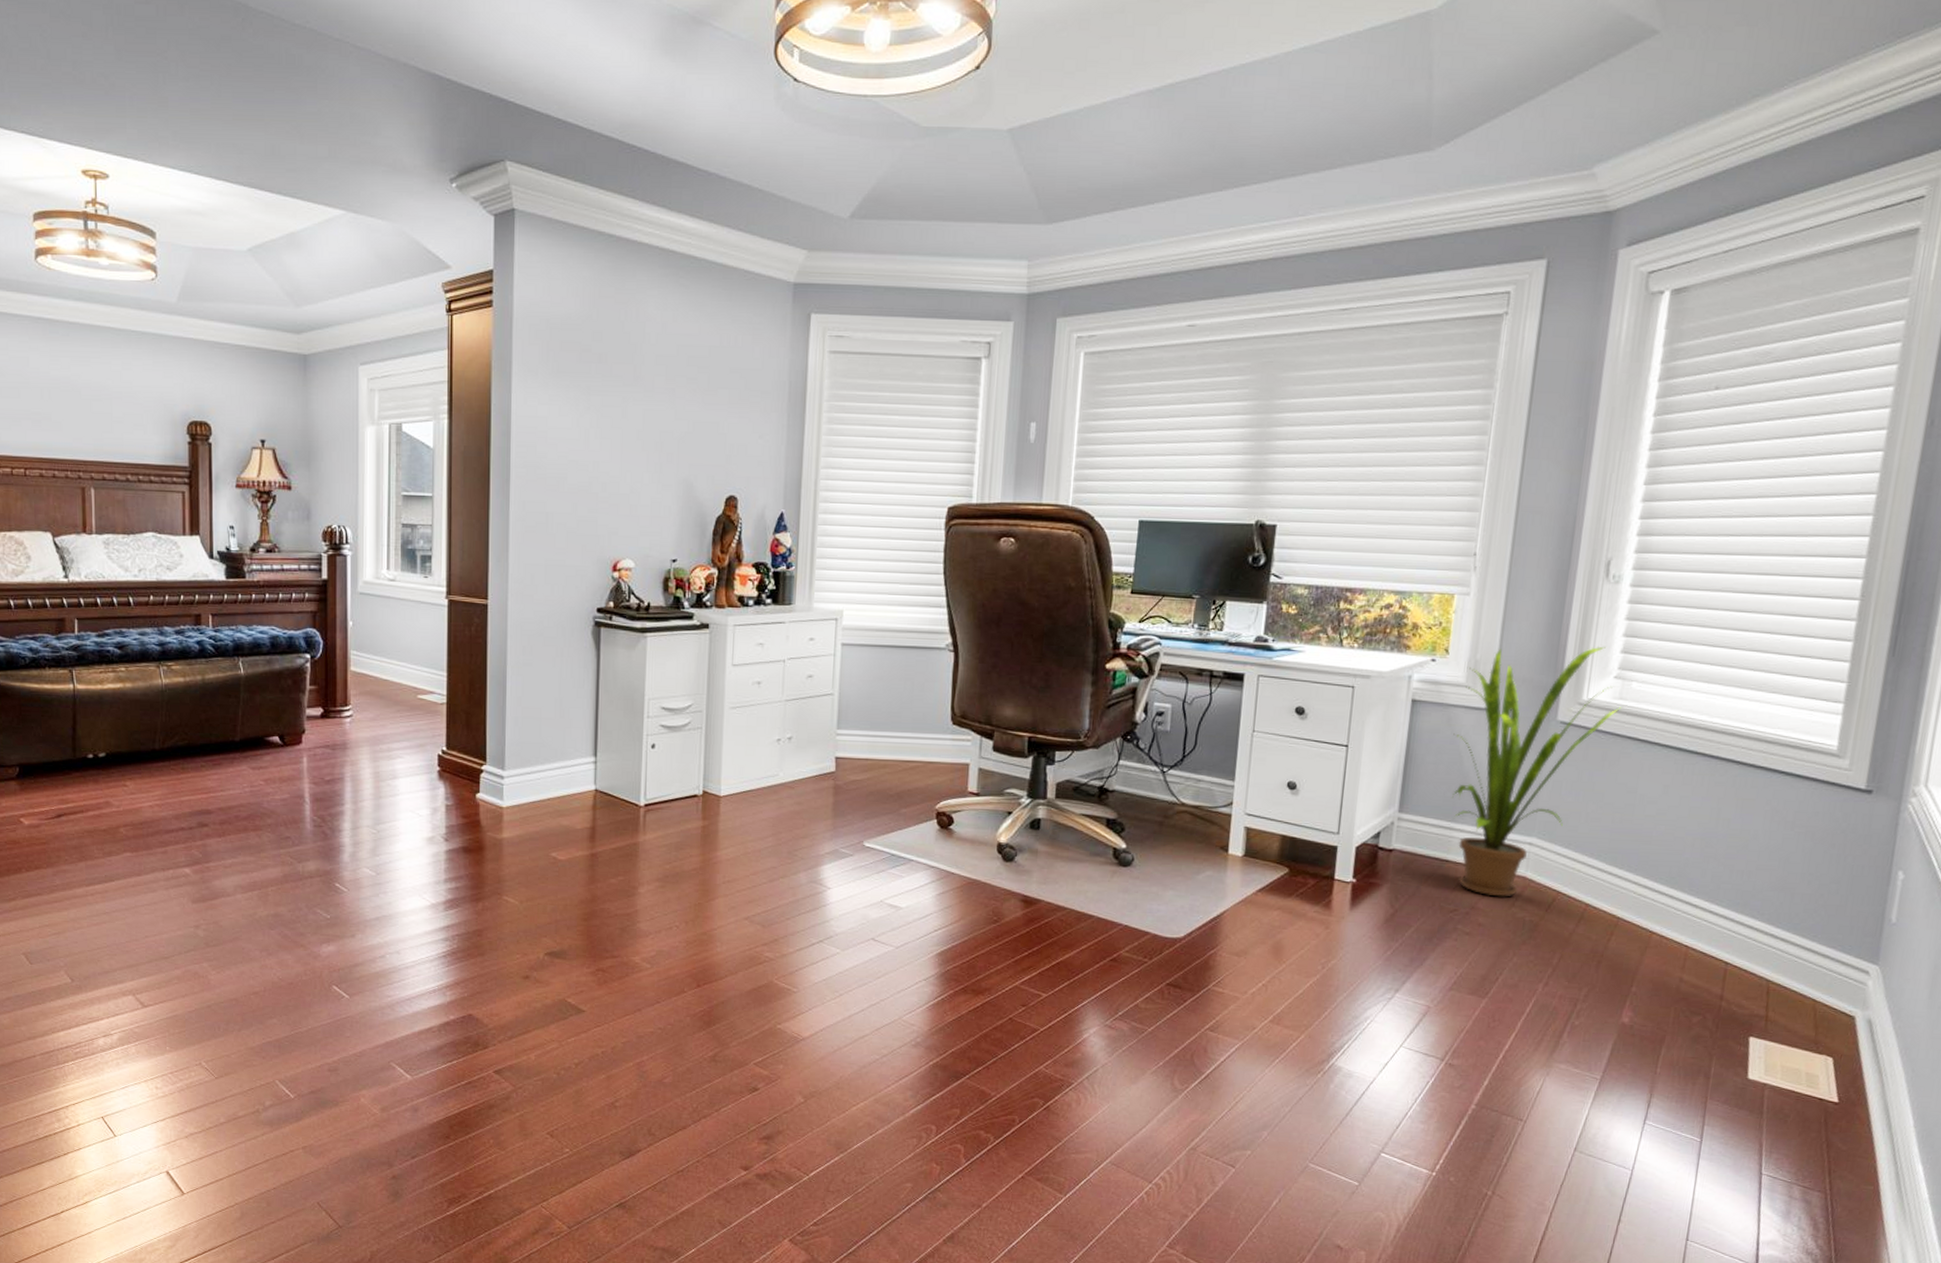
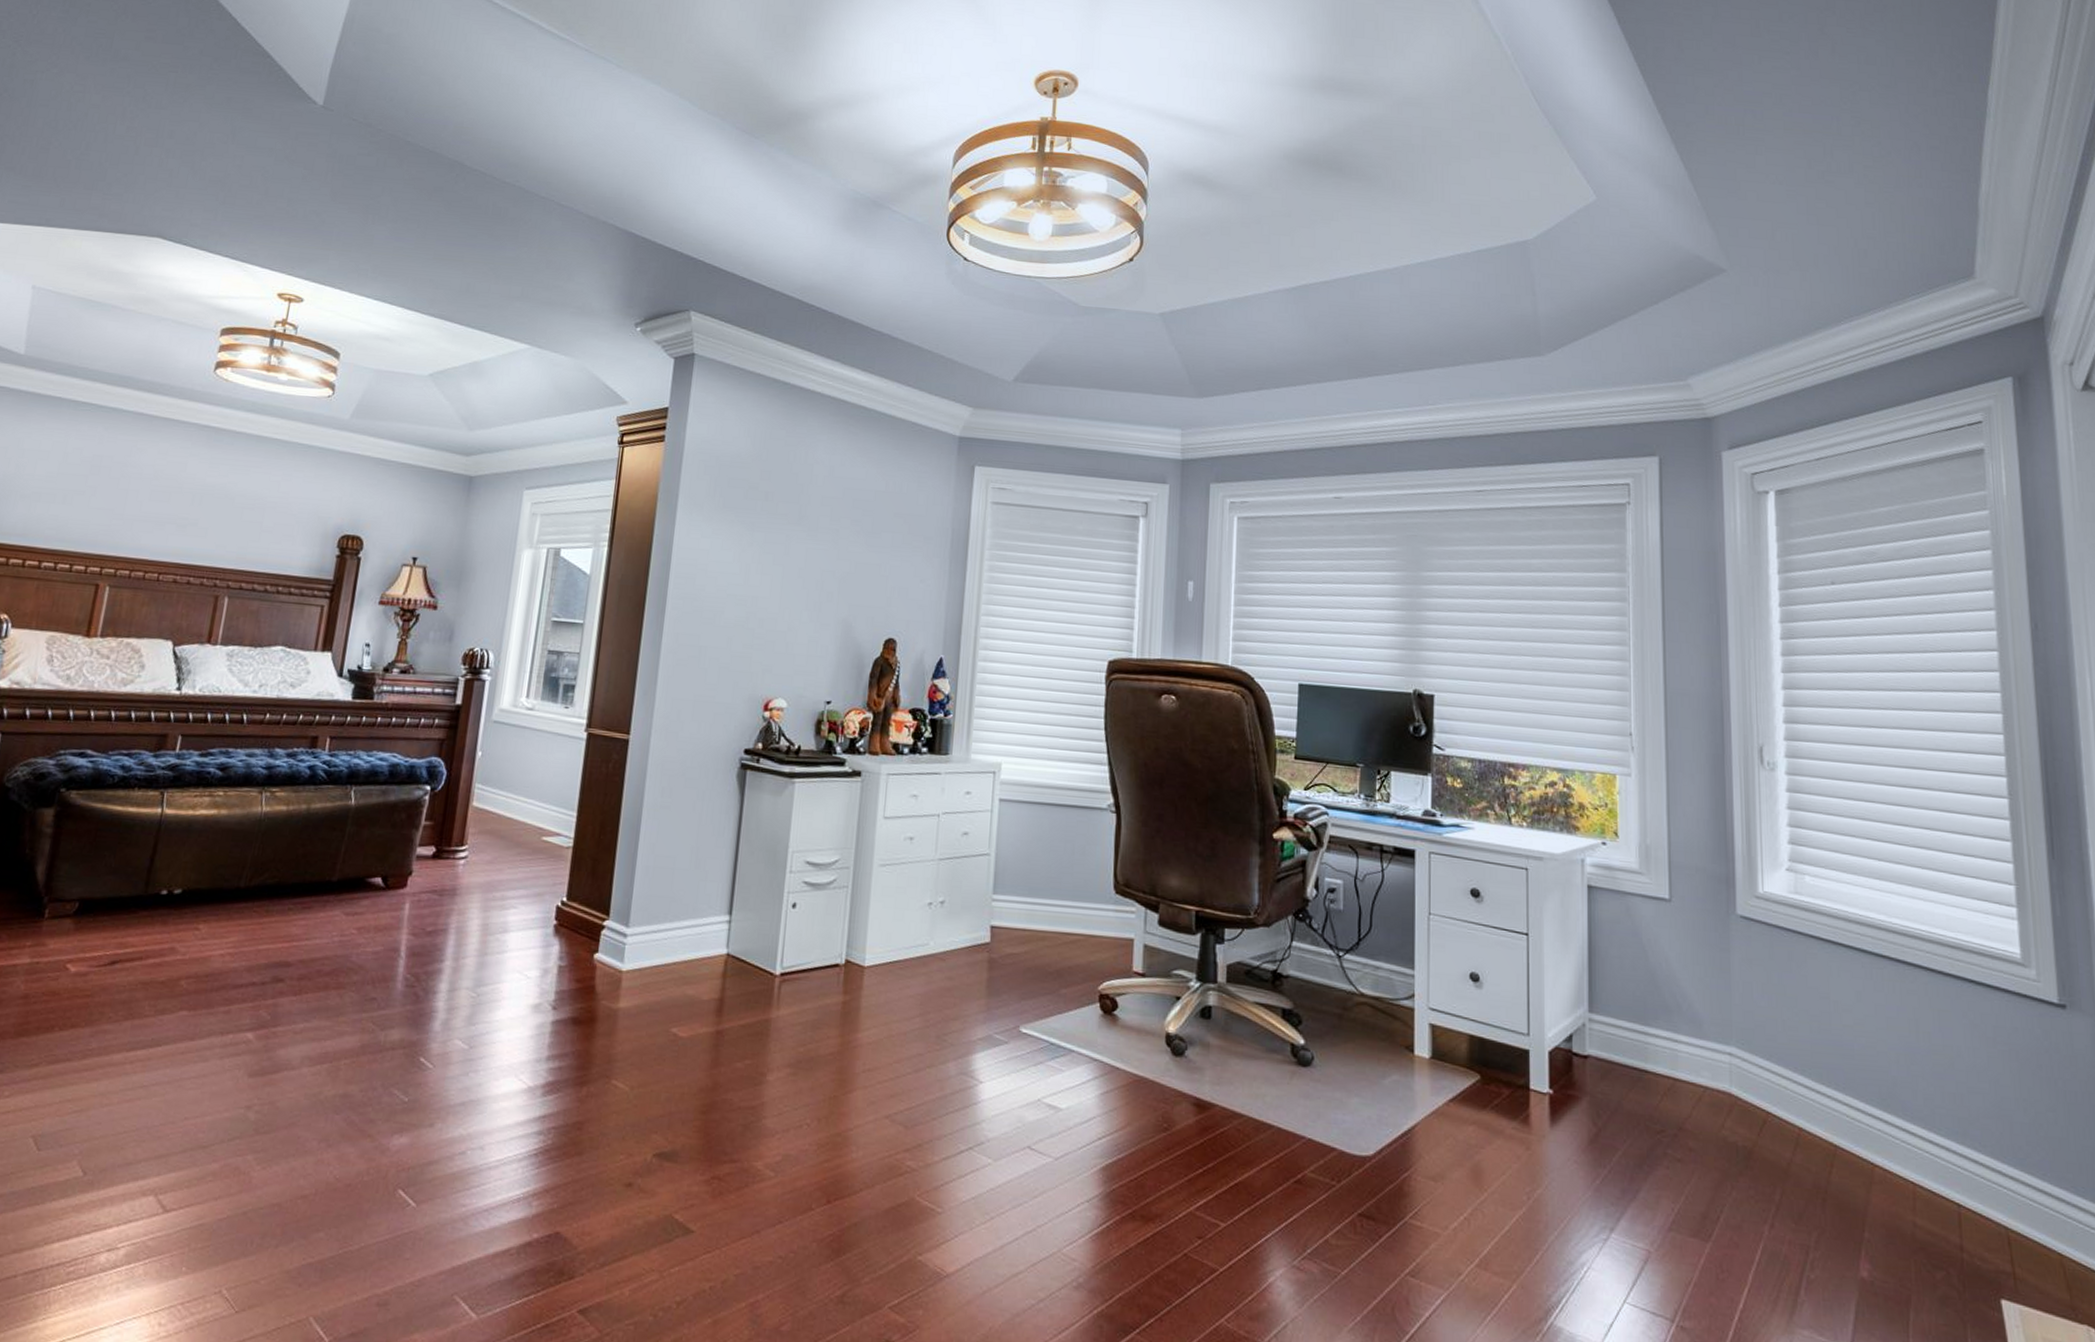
house plant: present [1452,646,1622,897] -> none [1634,834,1799,1117]

